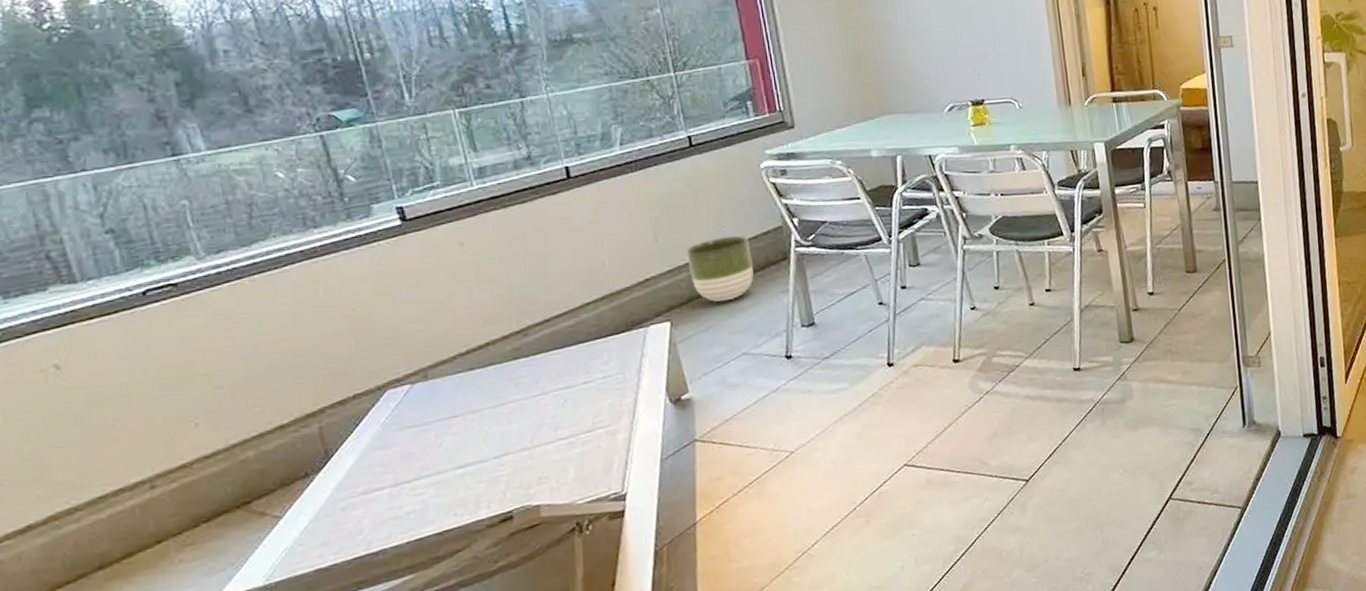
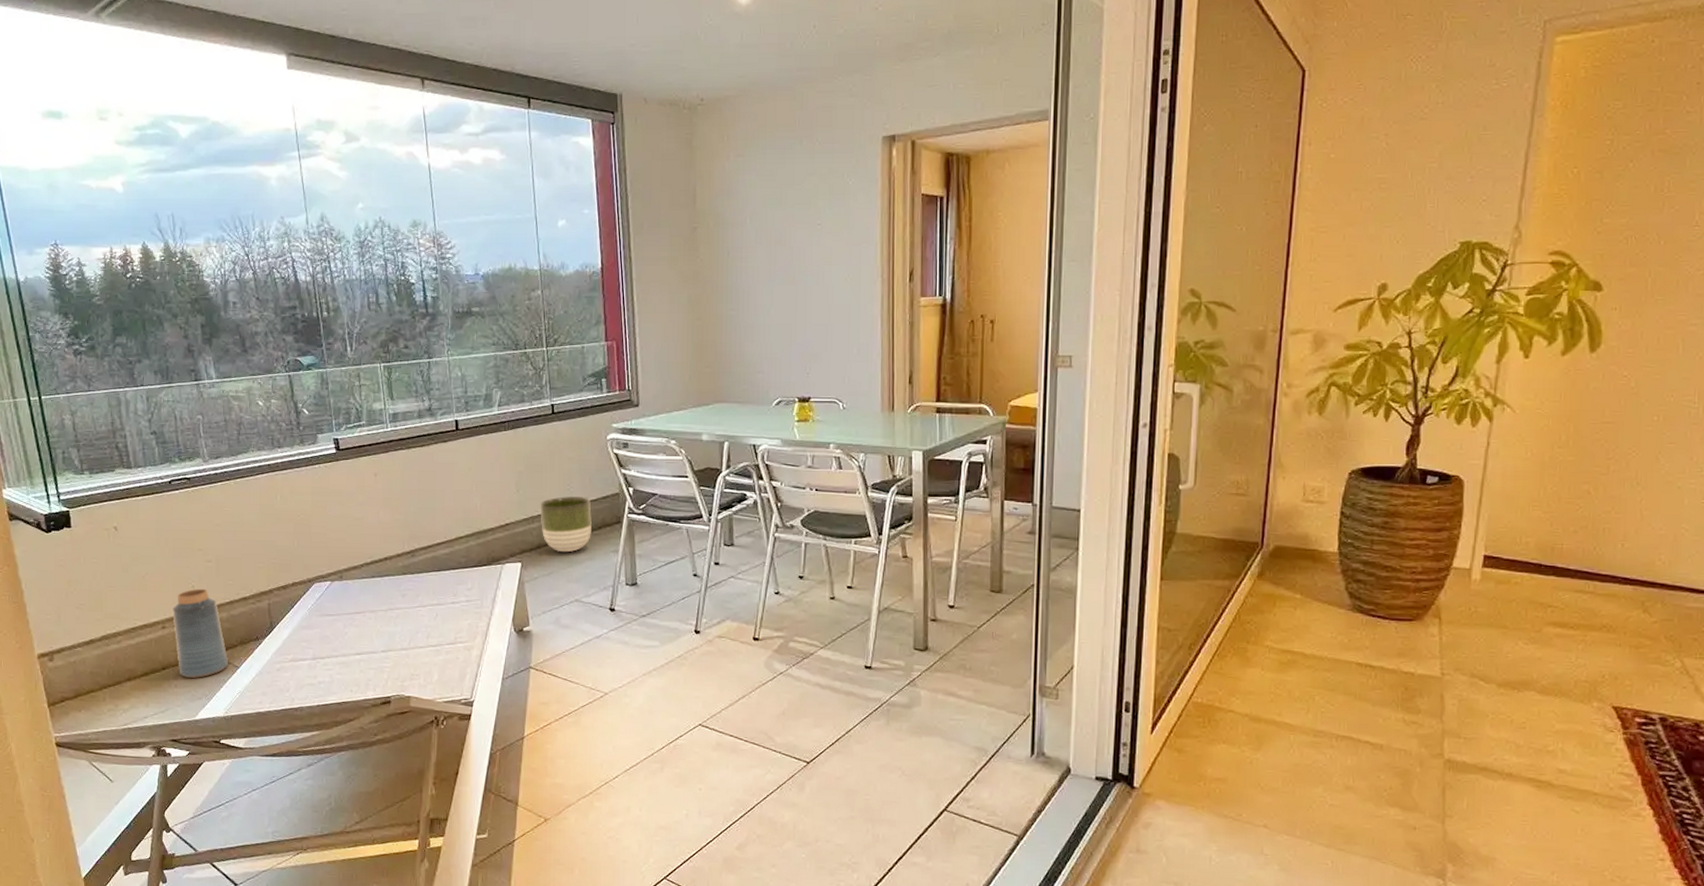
vase: none [165,424,264,547] -> present [172,588,228,678]

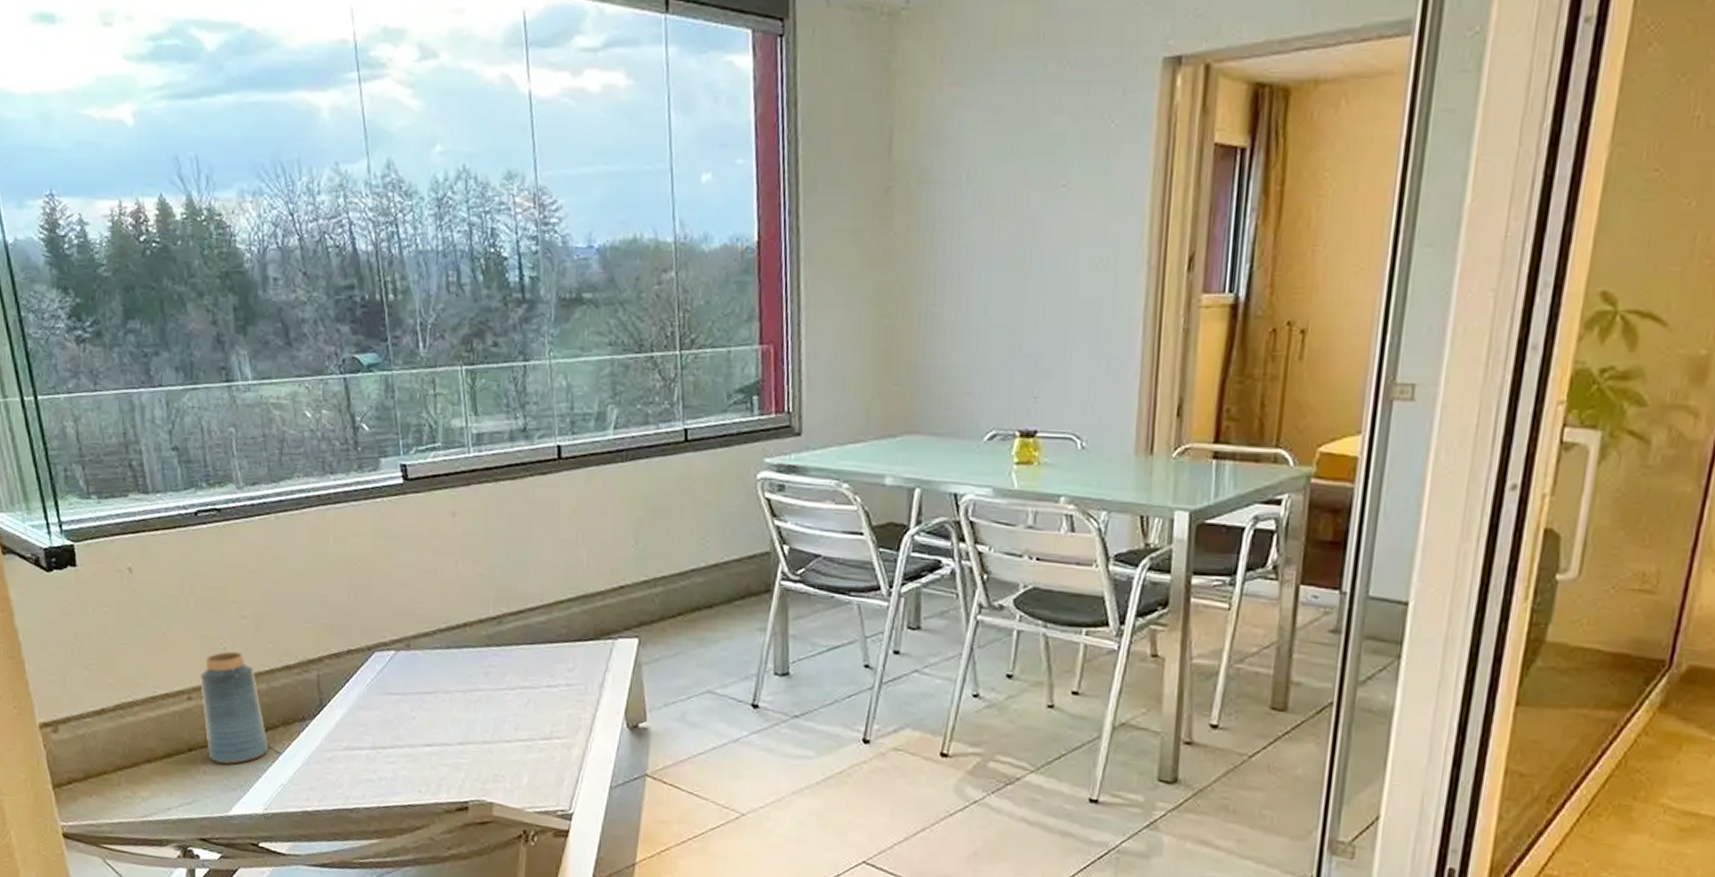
planter: present [540,495,592,553] -> none [665,552,733,628]

